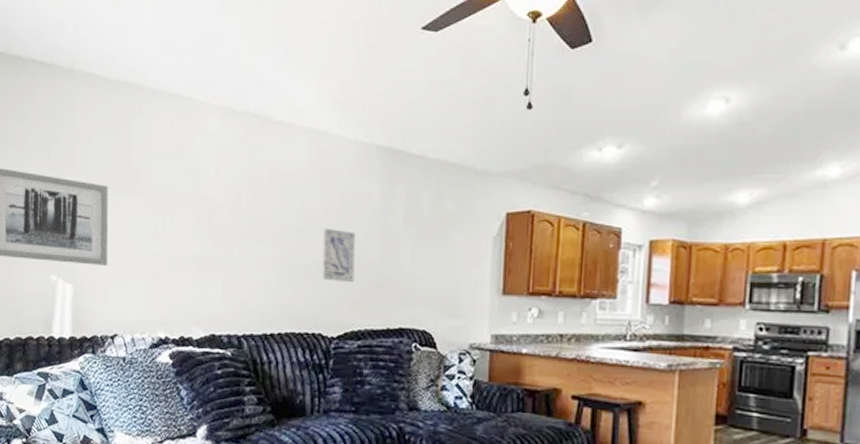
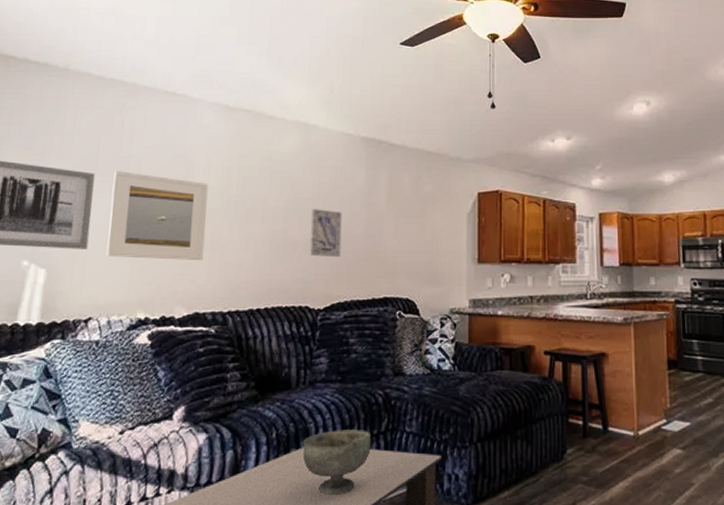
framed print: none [125,183,218,282] -> present [106,170,208,261]

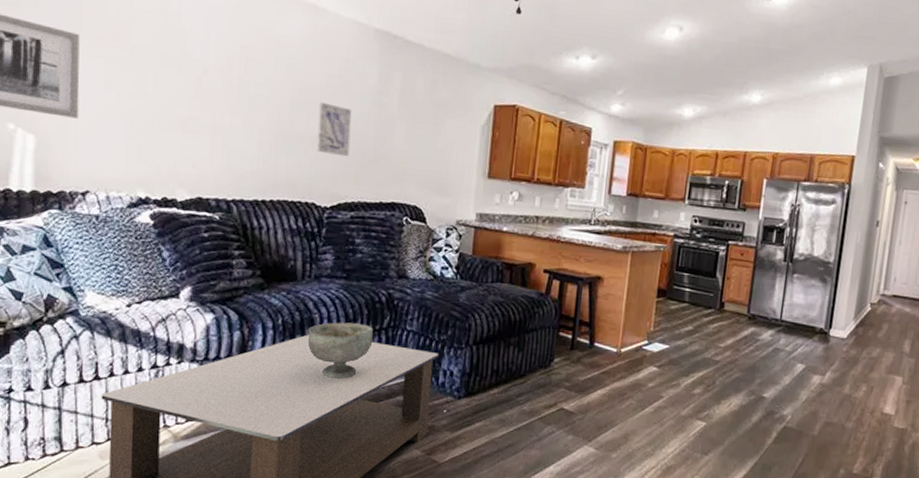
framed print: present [106,170,208,261] -> none [100,33,207,145]

